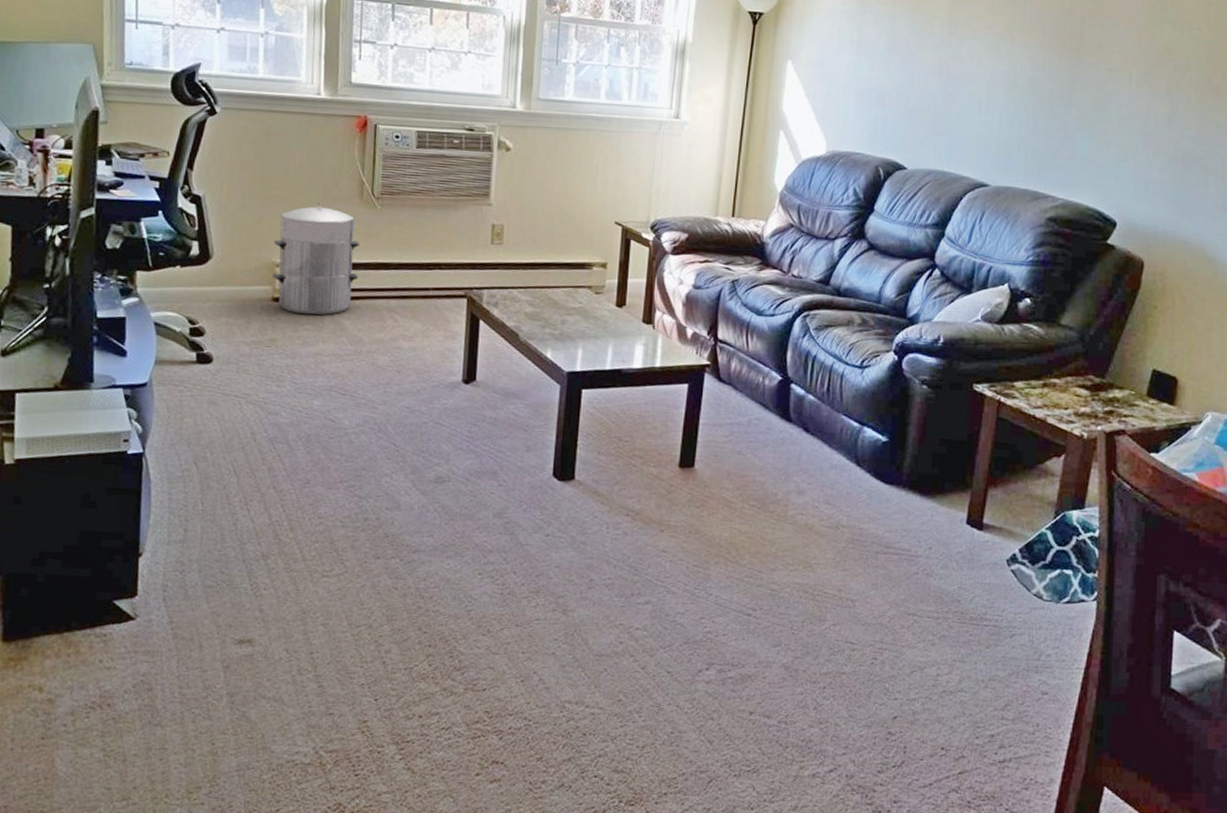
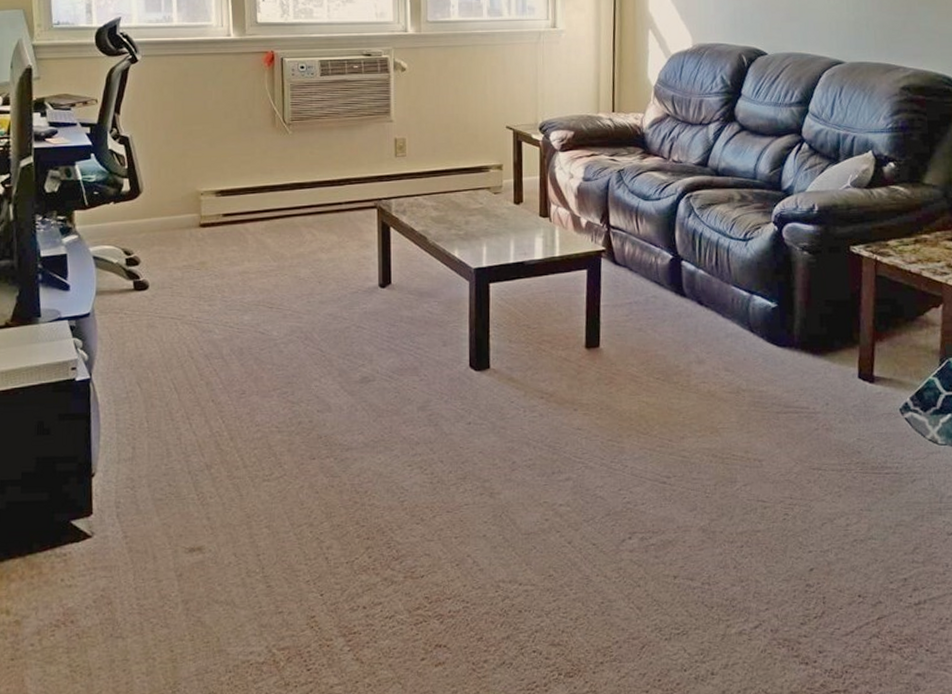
waste bin: present [273,202,359,315] -> none [196,133,276,237]

